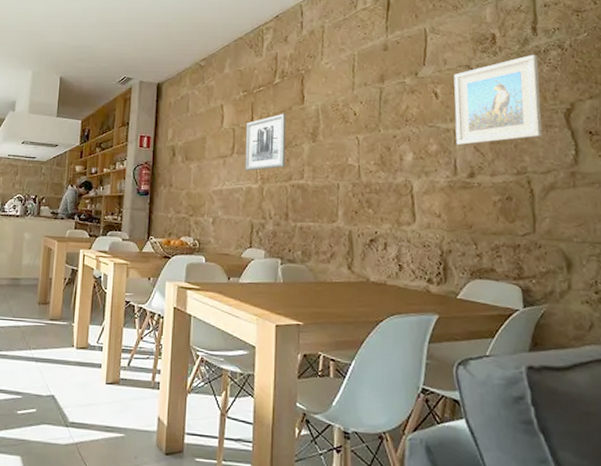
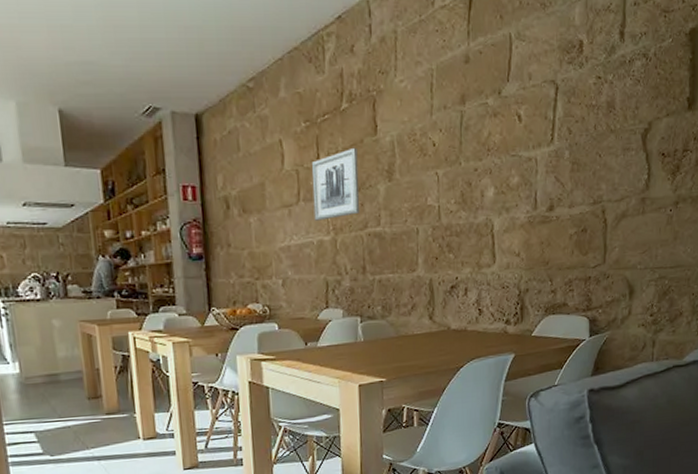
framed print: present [453,54,542,146] -> none [537,65,623,177]

